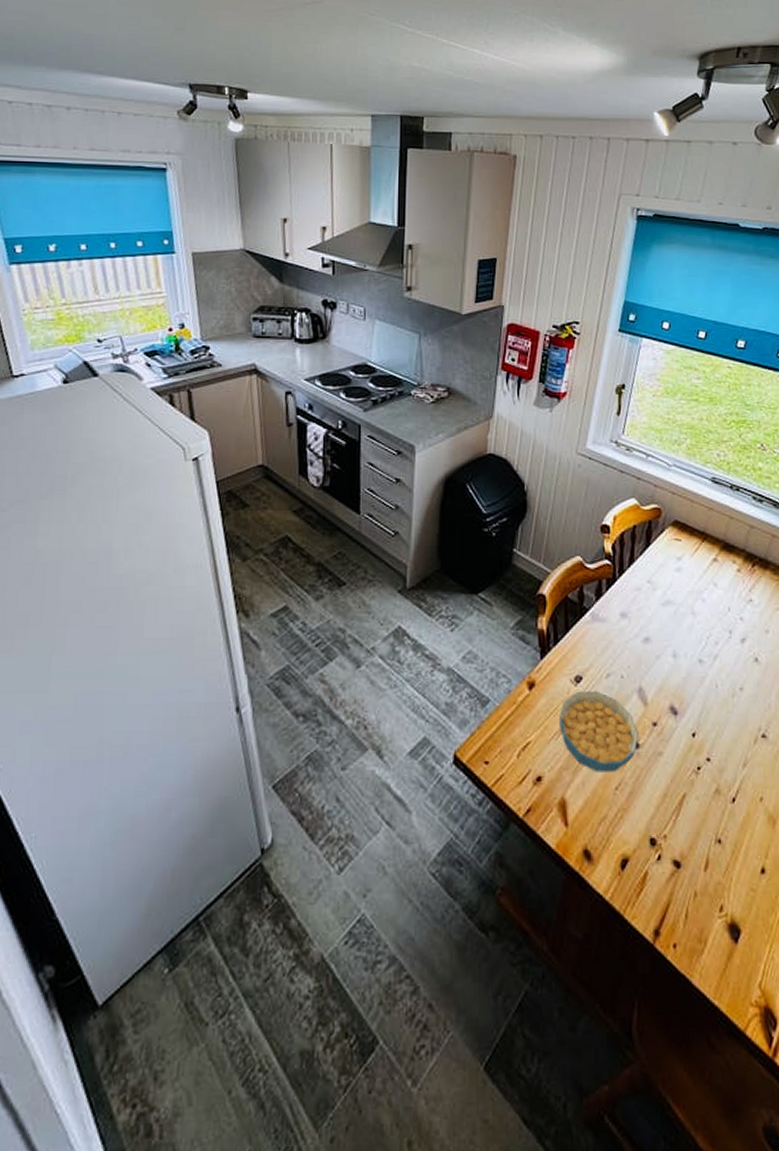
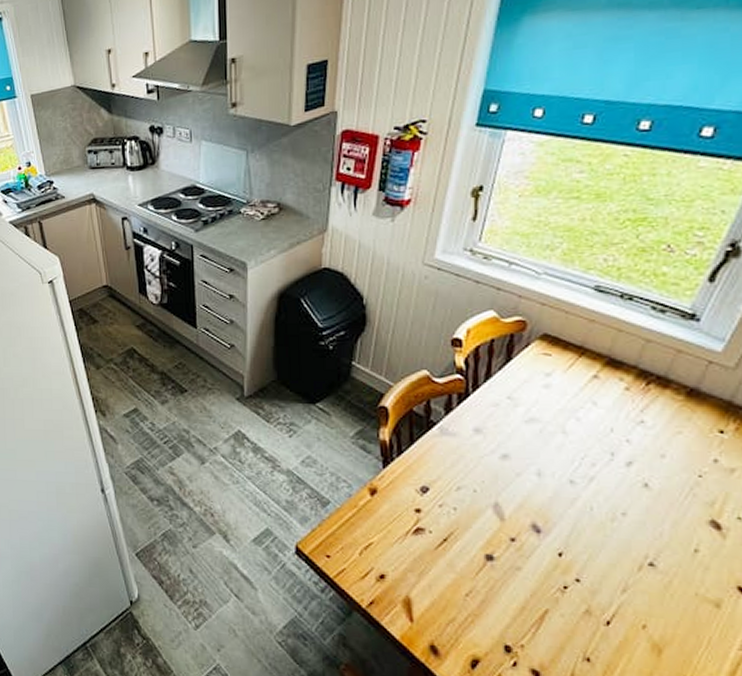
cereal bowl: present [558,692,639,773] -> none [402,502,494,580]

